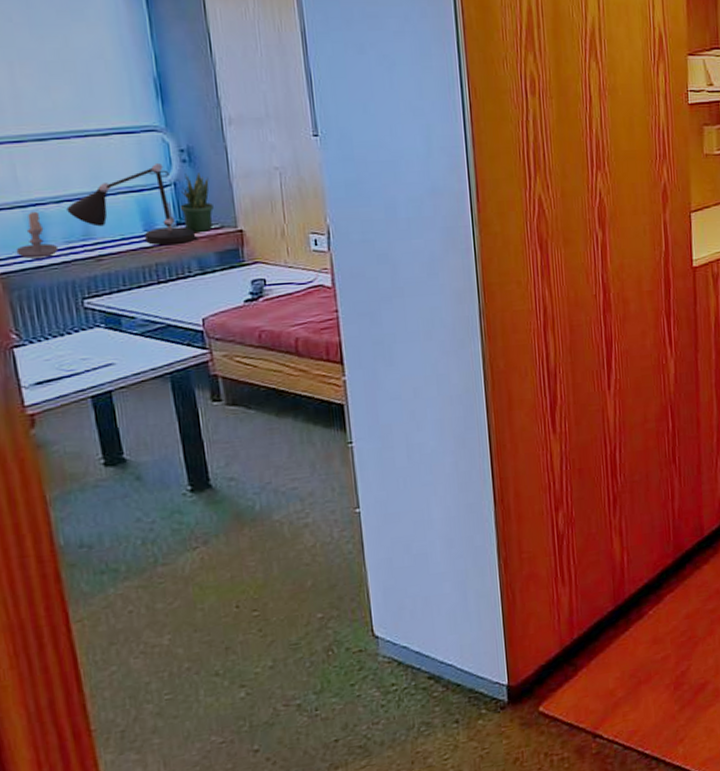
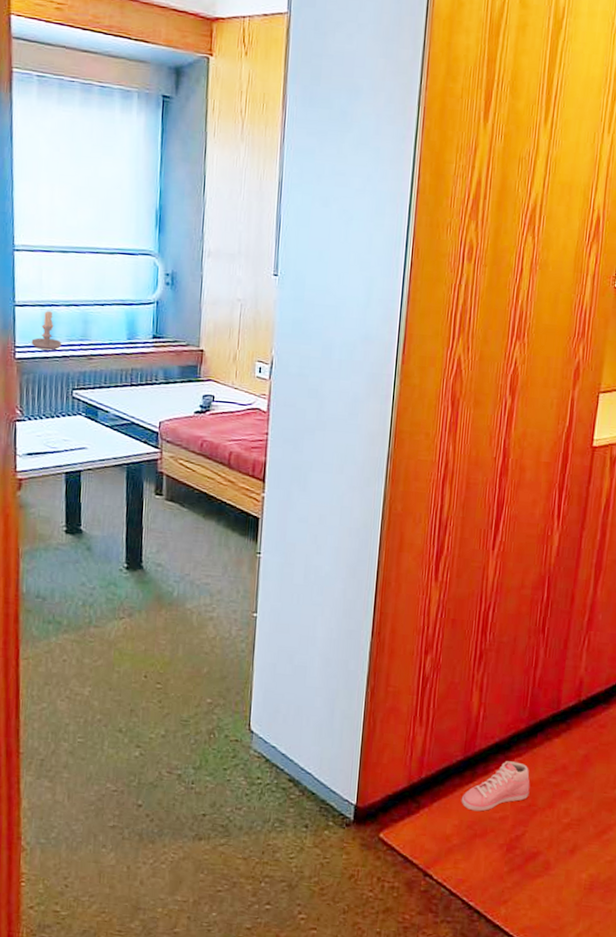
desk lamp: present [66,162,198,246] -> none [73,282,168,355]
planter: present [179,173,214,233] -> none [158,295,184,348]
sneaker: none [619,598,688,659] -> present [461,761,530,812]

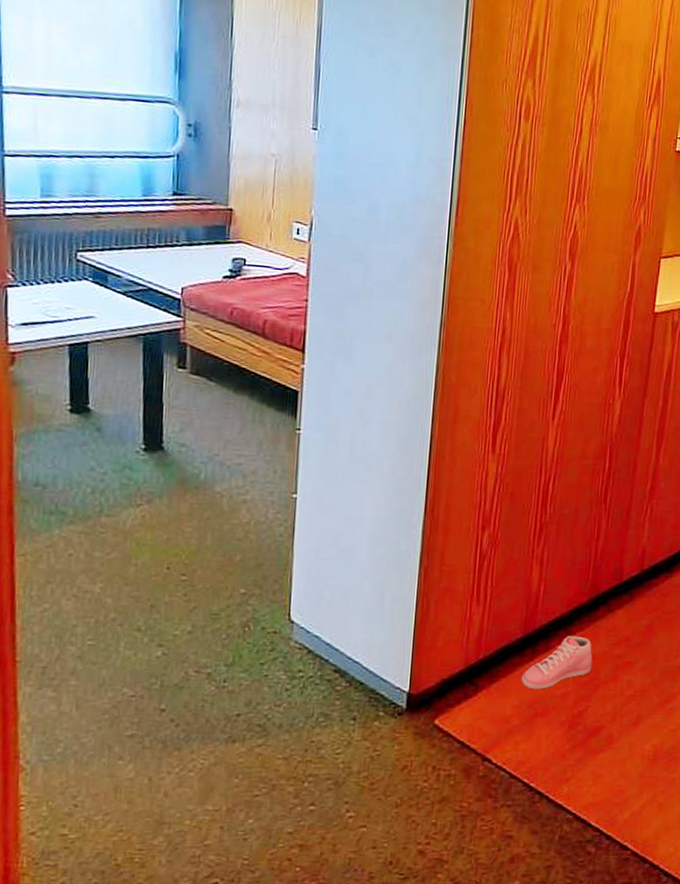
candle: present [31,310,62,350] -> none [25,162,63,207]

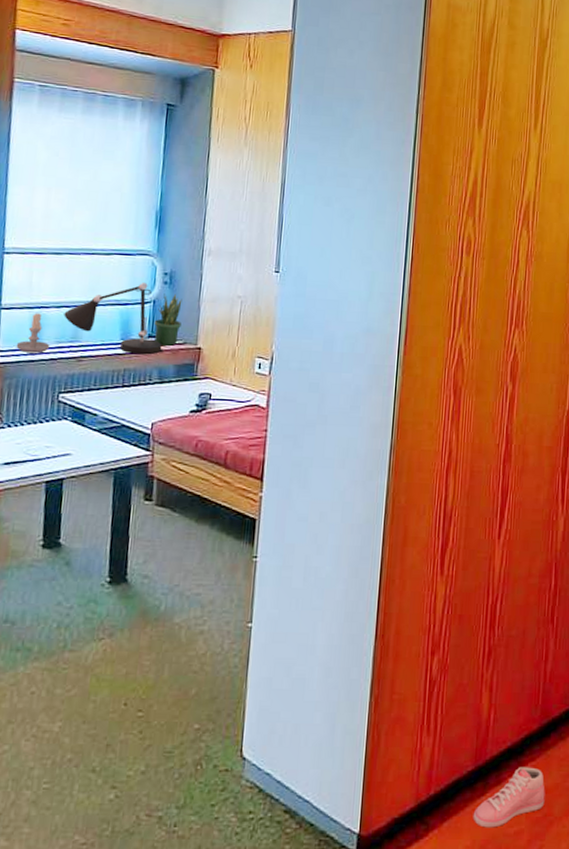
candle: none [25,162,63,207] -> present [16,313,50,353]
desk lamp: none [76,133,191,214] -> present [64,282,163,355]
planter: none [178,148,210,206] -> present [154,294,182,347]

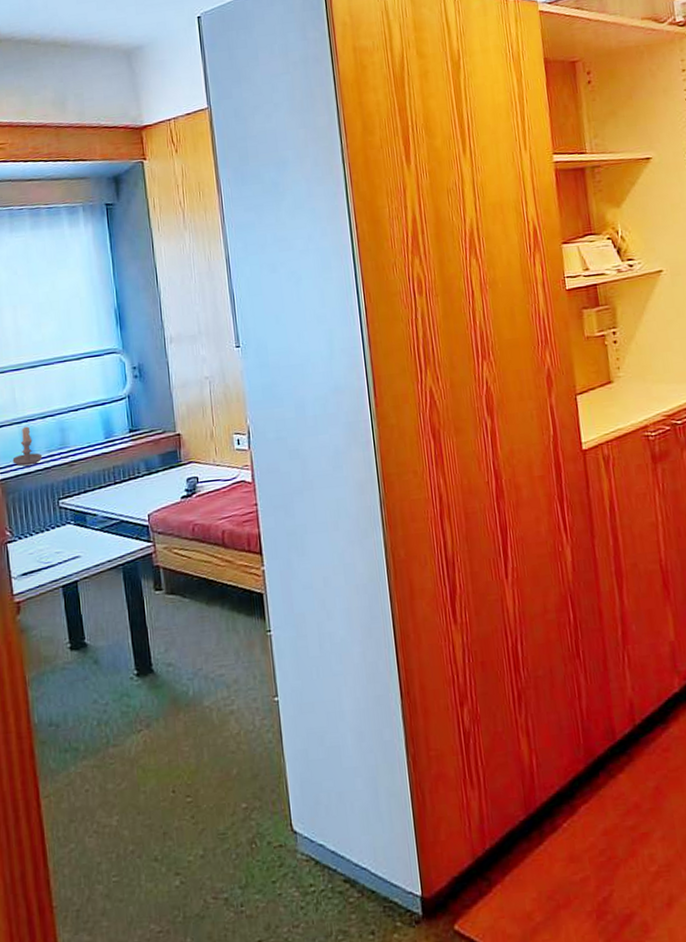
desk lamp: present [64,282,163,355] -> none [49,379,146,451]
planter: present [154,294,182,347] -> none [132,386,158,439]
sneaker: present [473,767,545,828] -> none [534,809,606,878]

